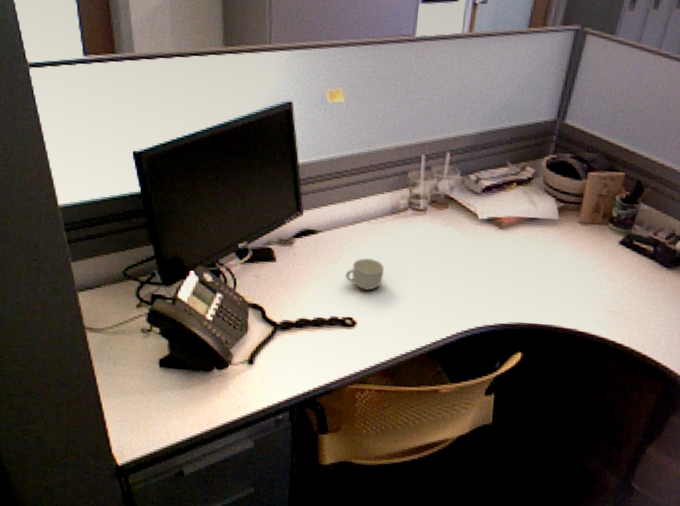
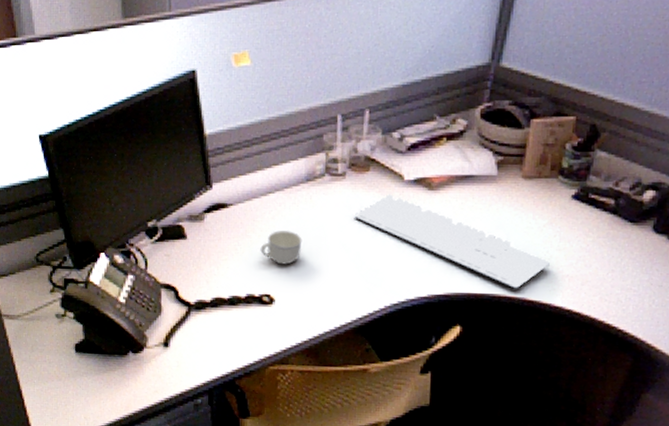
keyboard: none [433,230,600,322] -> present [355,194,551,289]

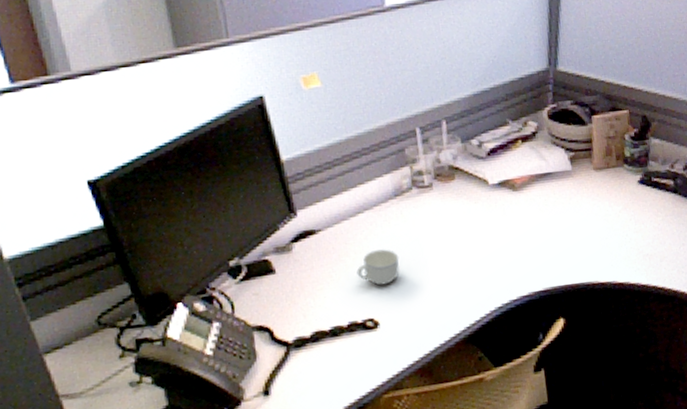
keyboard: present [355,194,551,289] -> none [448,199,632,275]

